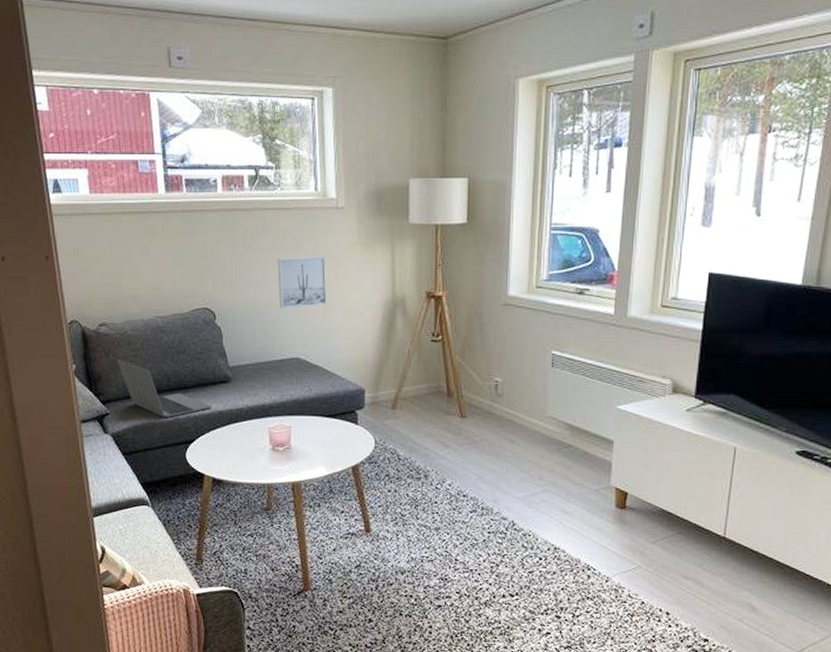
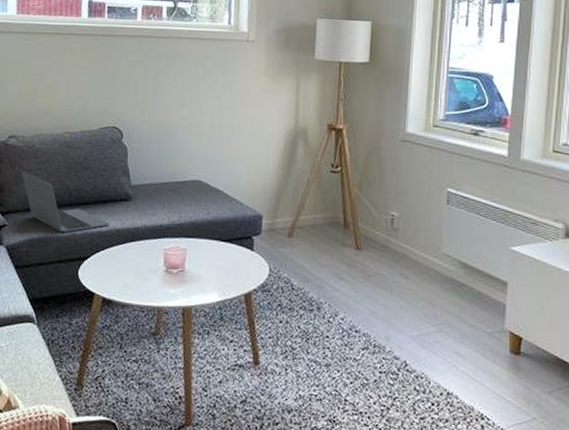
wall art: present [277,255,327,308] -> none [185,83,234,132]

